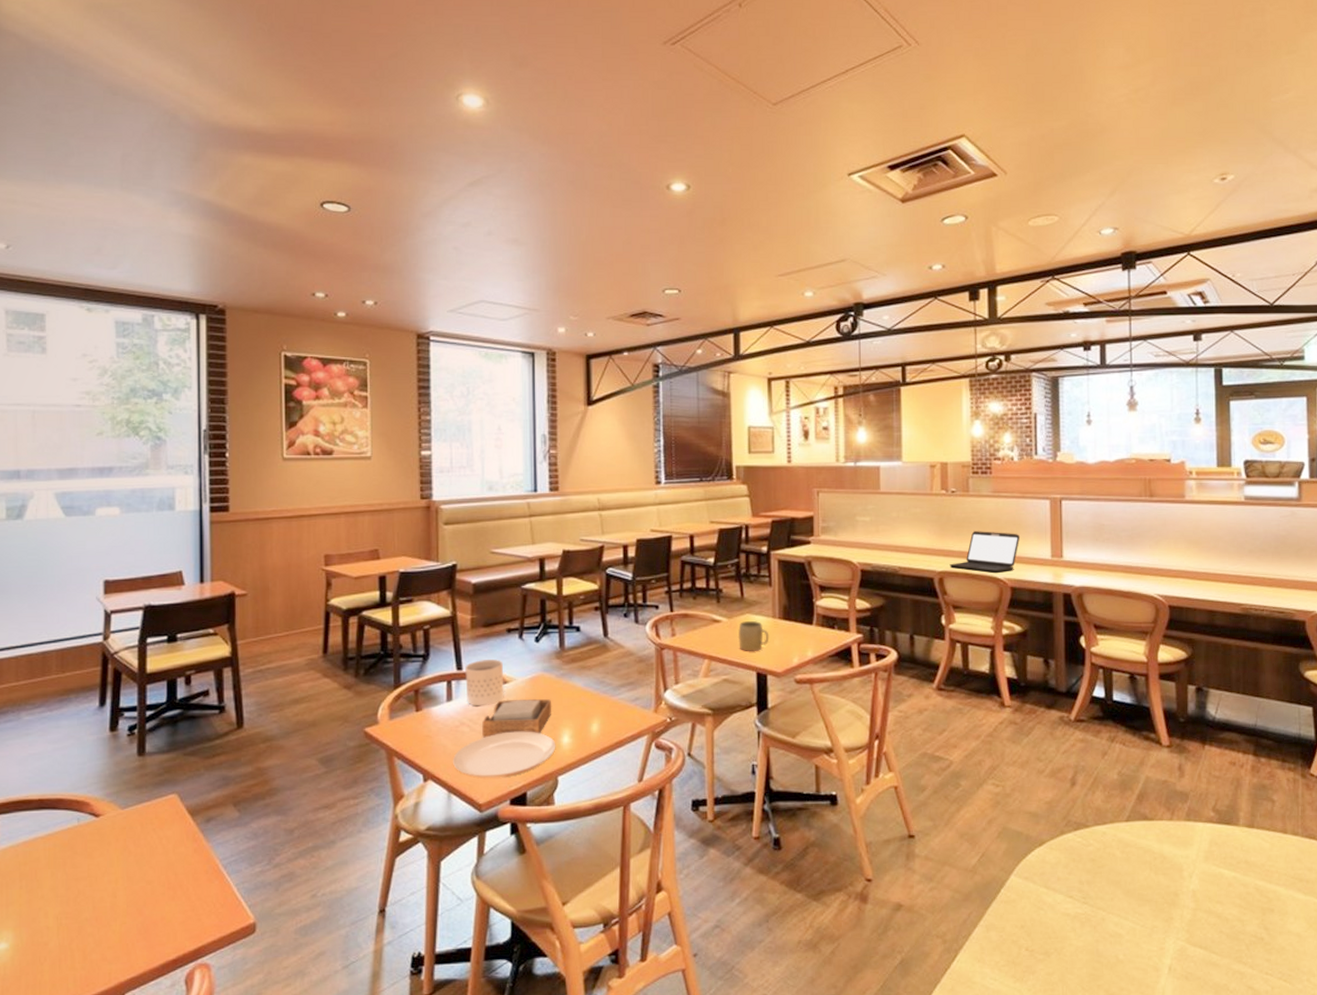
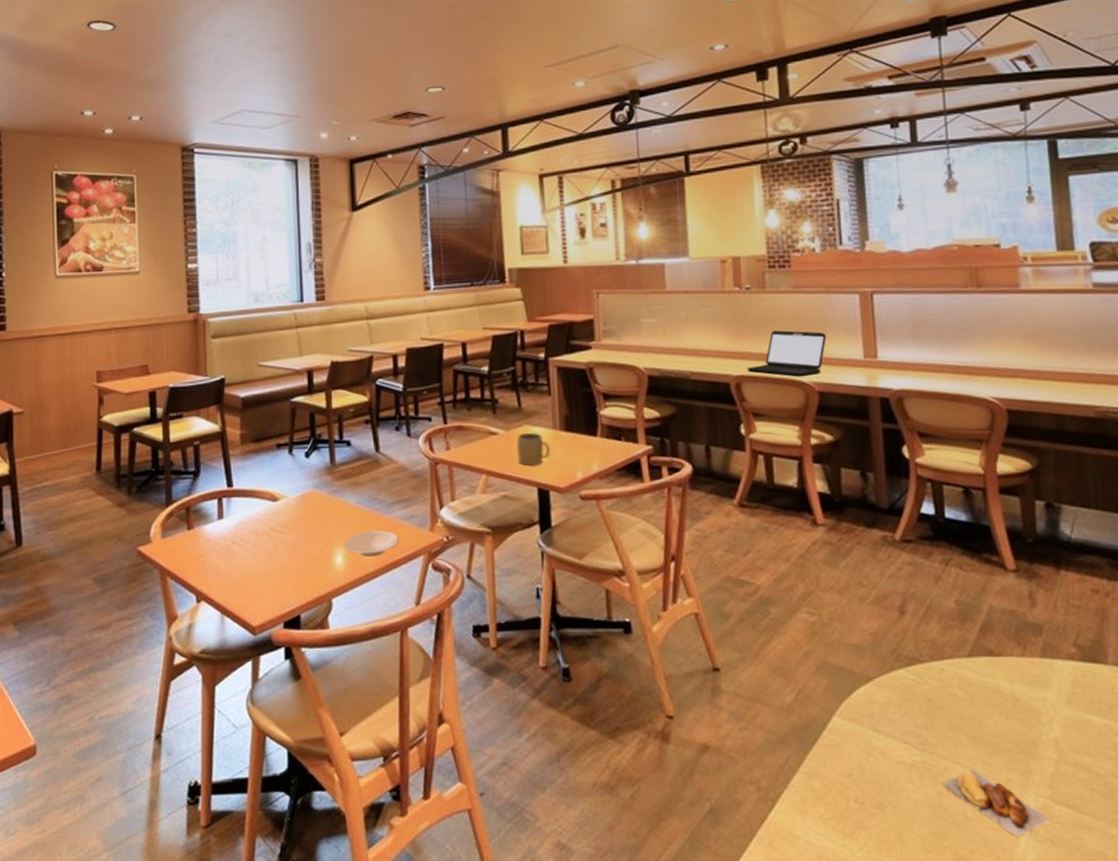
plate: present [452,731,556,779] -> none [224,550,329,600]
mug: present [465,660,504,707] -> none [236,476,275,525]
napkin holder: present [482,699,552,738] -> none [254,517,324,557]
saucer: none [571,712,624,736] -> present [344,530,399,557]
pastry: none [1099,919,1186,975] -> present [942,770,1051,837]

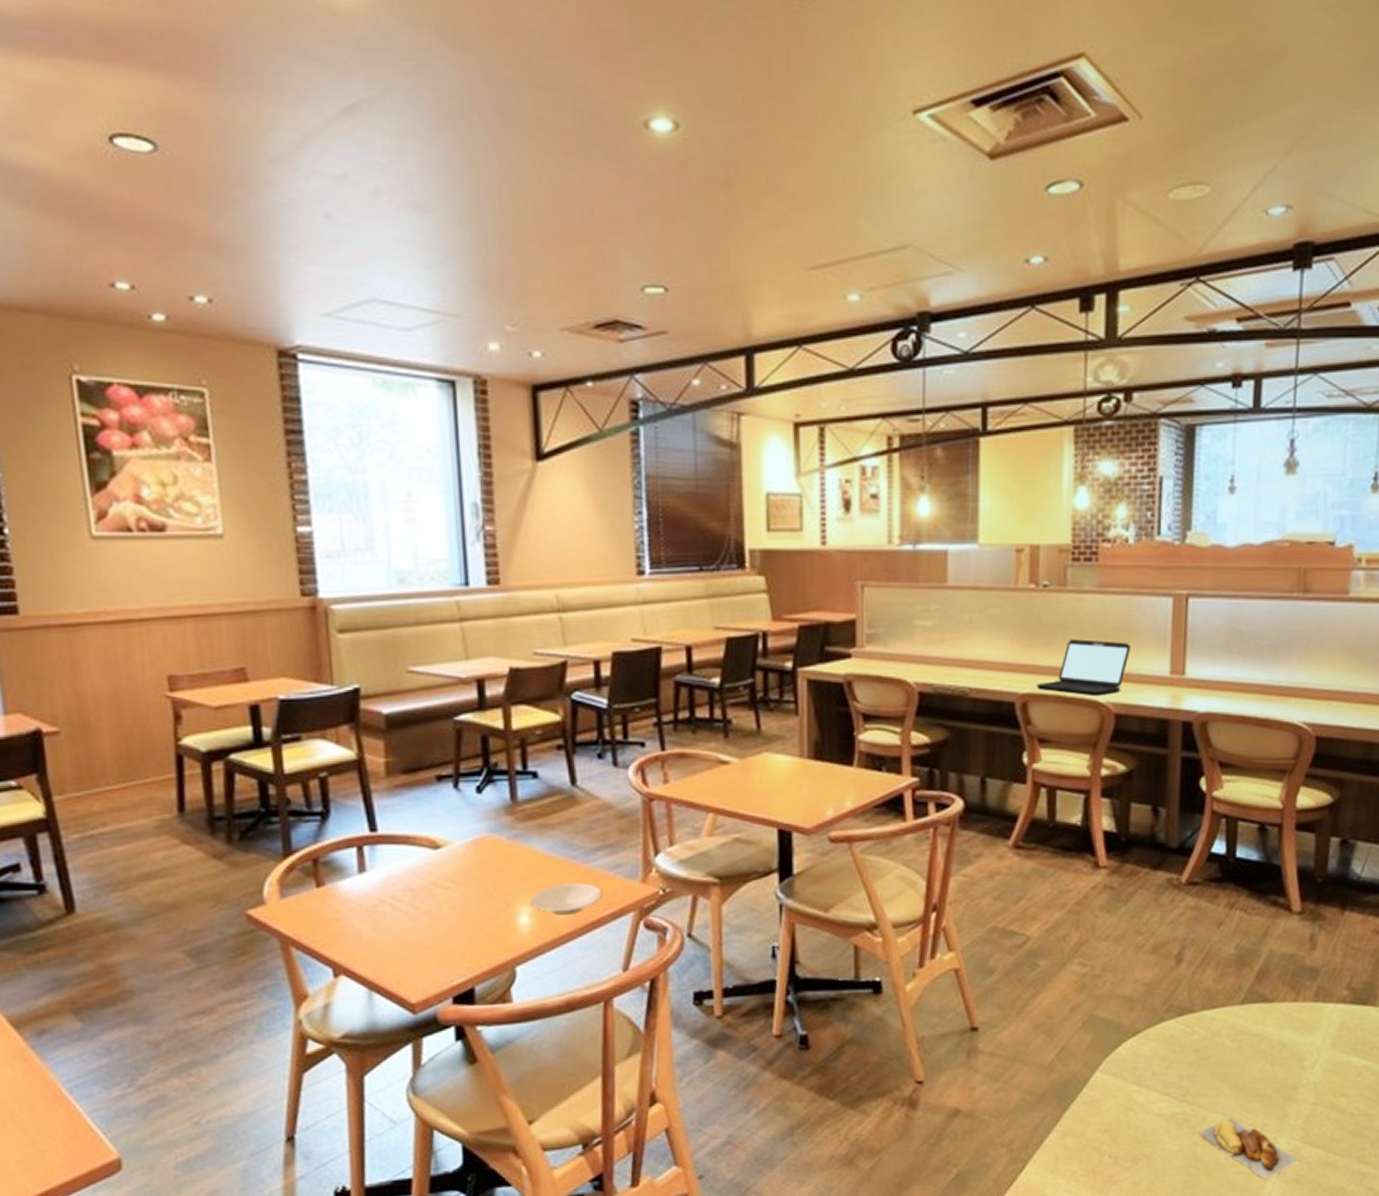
mug: present [516,432,551,466] -> none [752,760,795,803]

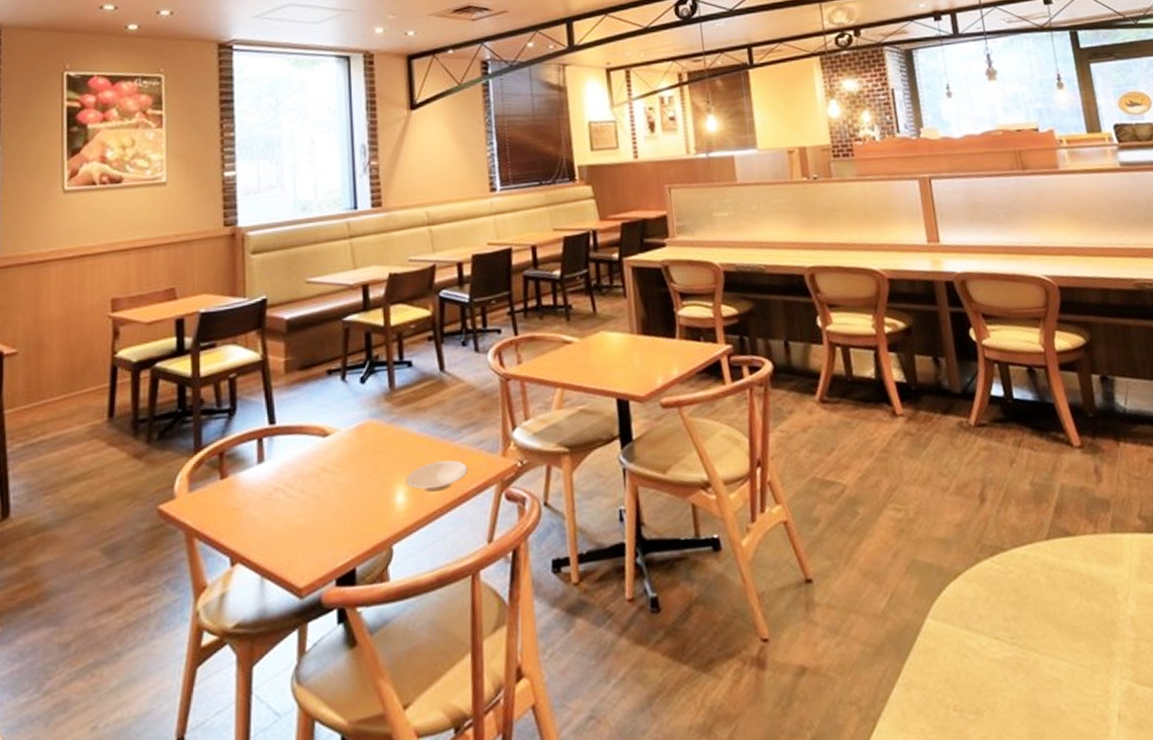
laptop: present [1036,639,1132,697] -> none [819,218,892,266]
pastry: present [1199,1118,1299,1179] -> none [1034,659,1136,725]

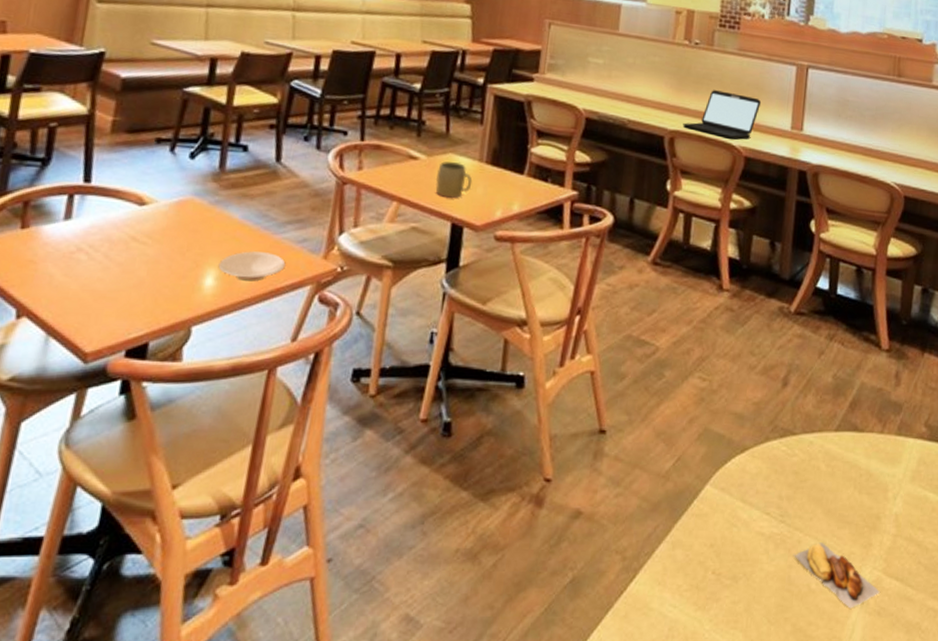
mug: none [592,338,629,376] -> present [435,161,473,199]
laptop: none [819,218,892,266] -> present [683,90,762,140]
pastry: none [1034,659,1136,725] -> present [794,542,881,609]

